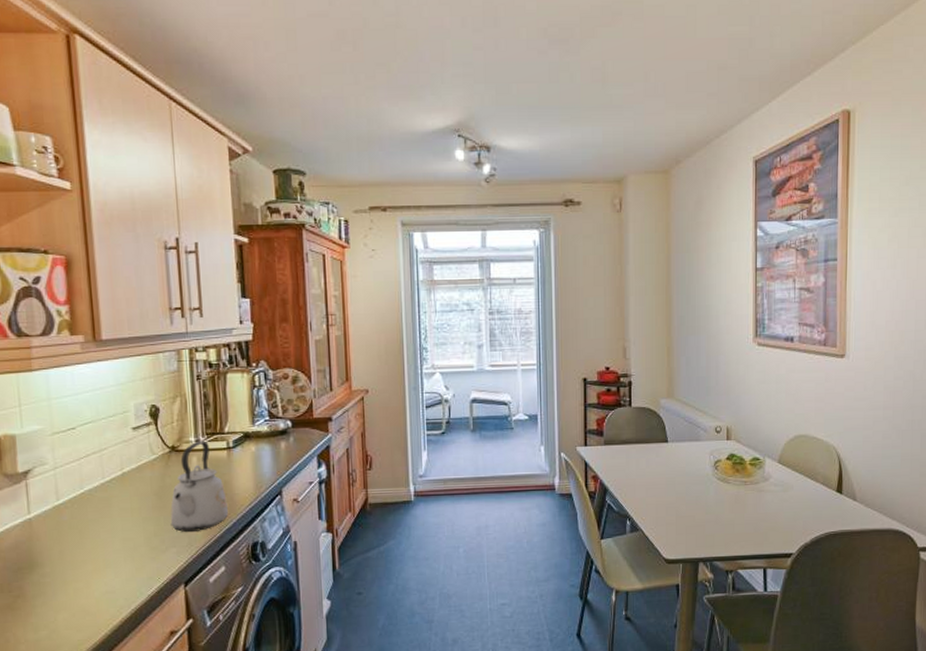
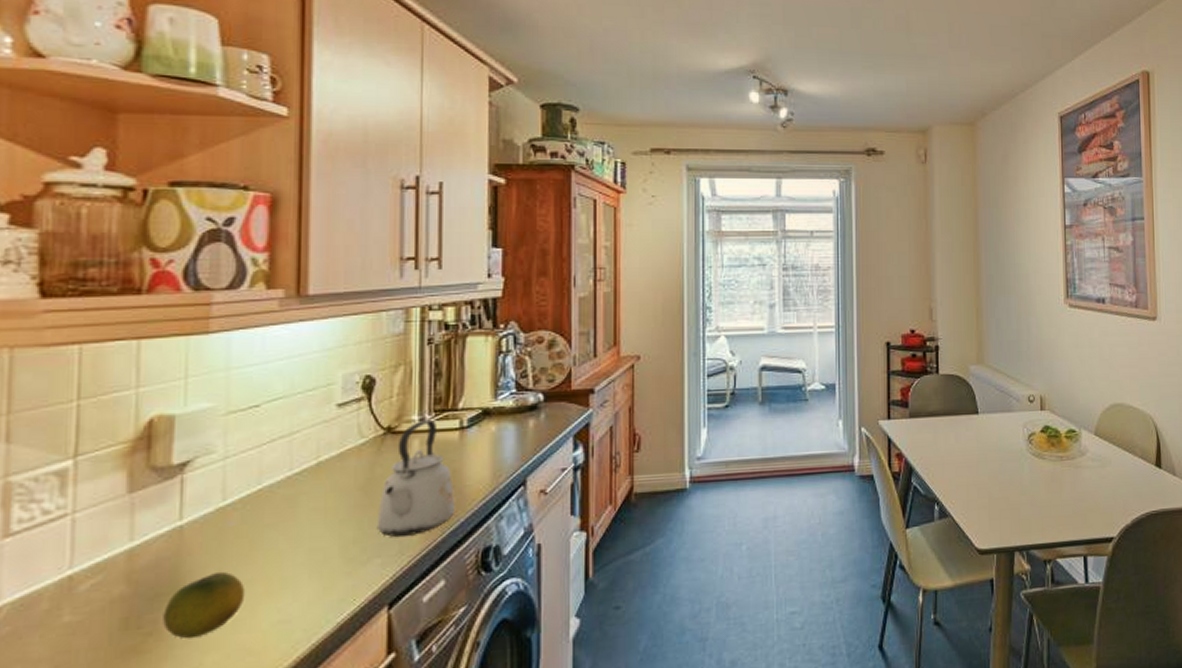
fruit: none [25,553,81,601] -> present [163,571,246,639]

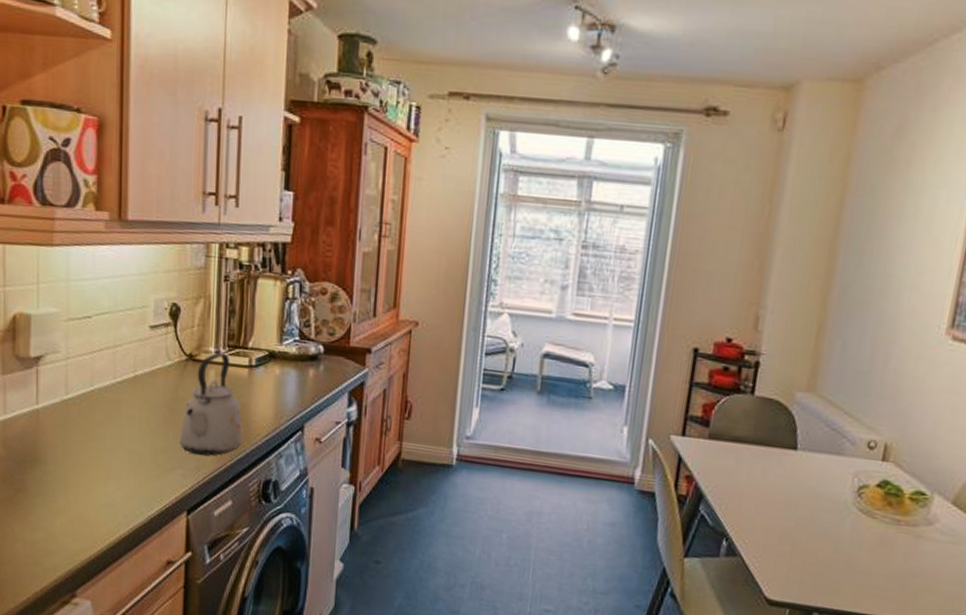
fruit: present [163,571,246,639] -> none [28,452,83,502]

